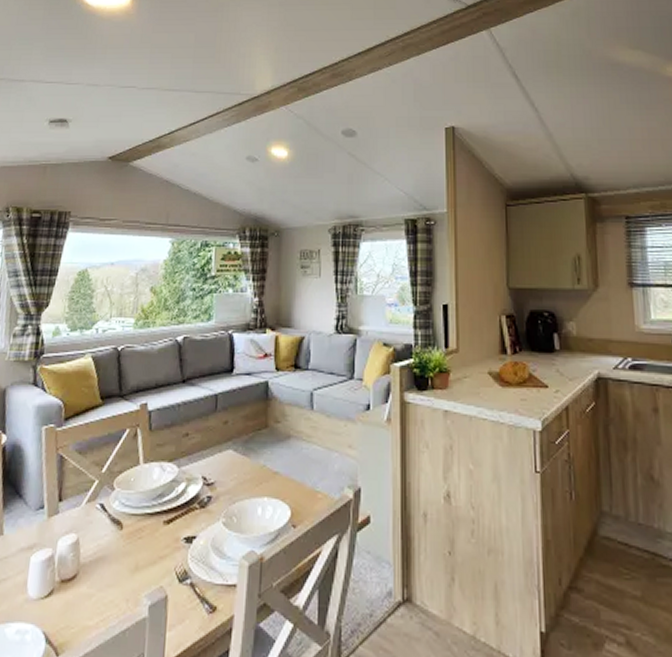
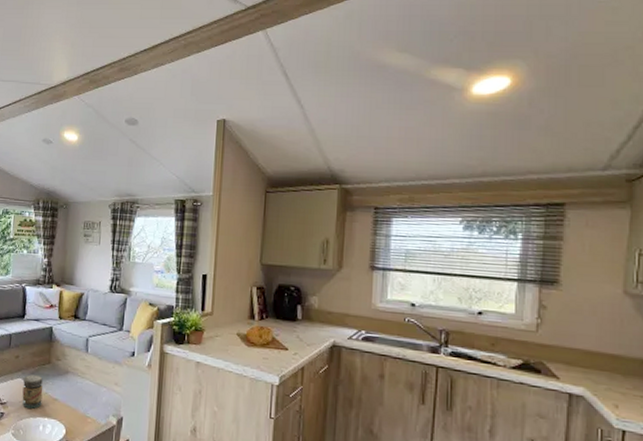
jar: none [234,444,260,487] -> present [22,374,43,409]

